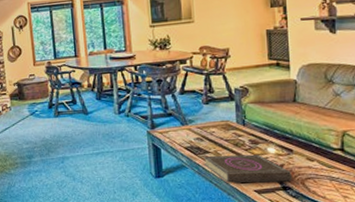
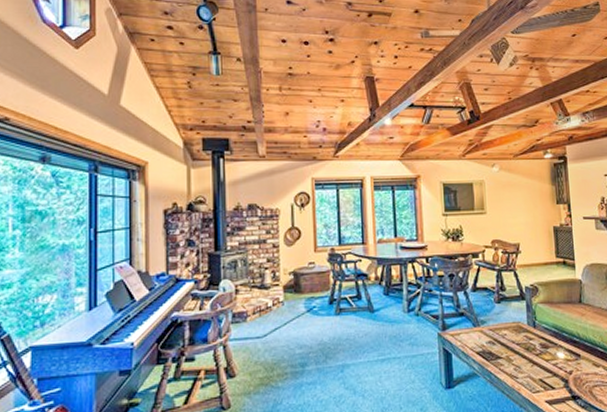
book: present [203,154,292,183] -> none [495,359,580,393]

